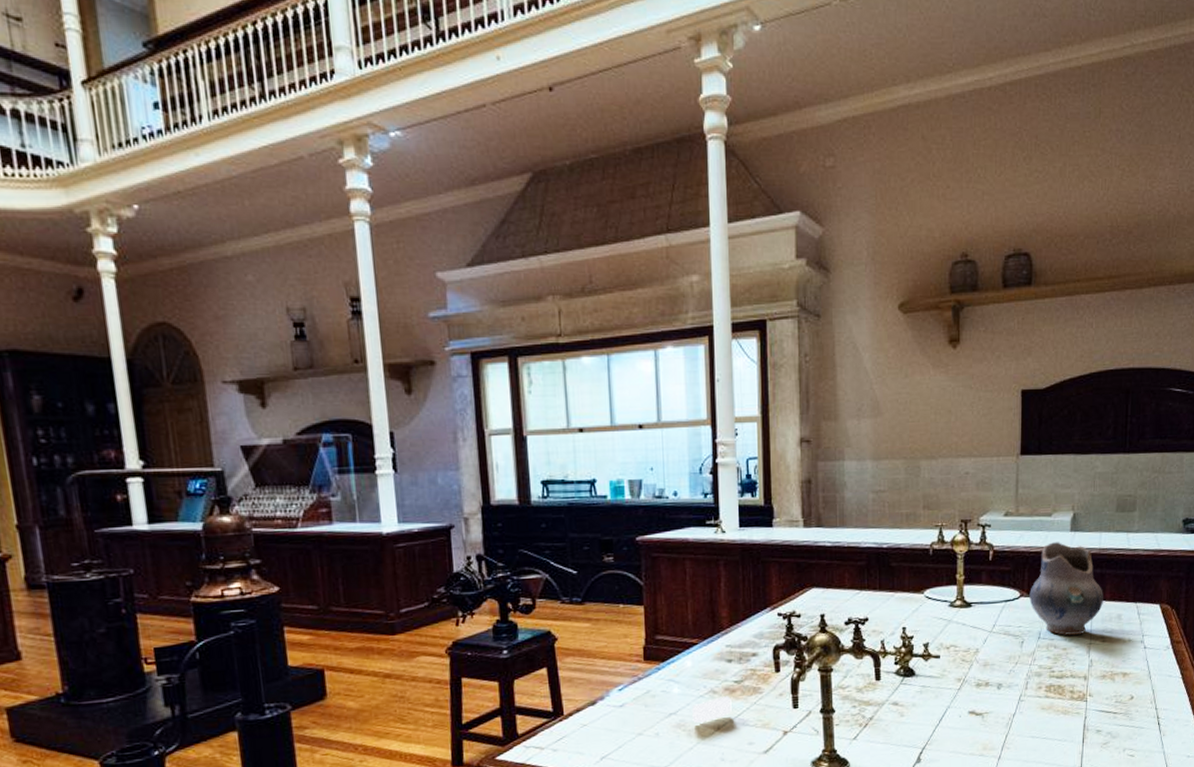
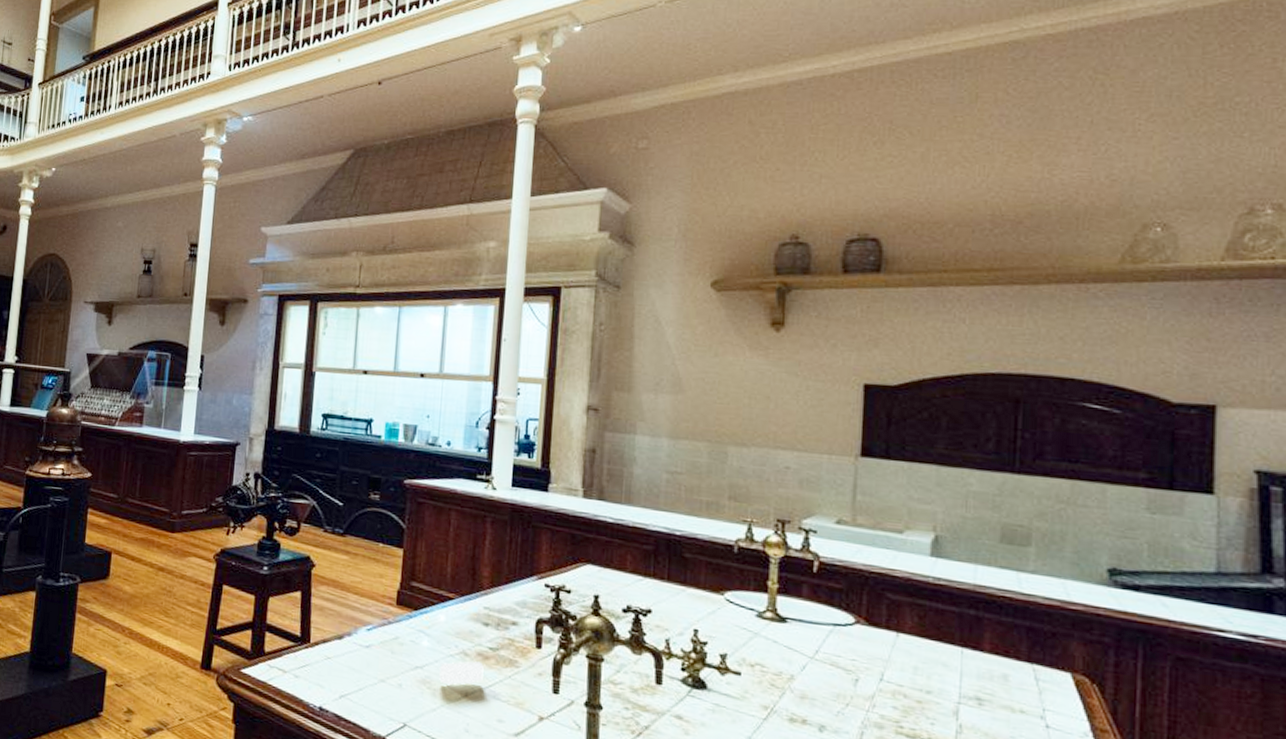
ceramic jug: present [1029,542,1103,635] -> none [868,565,980,688]

